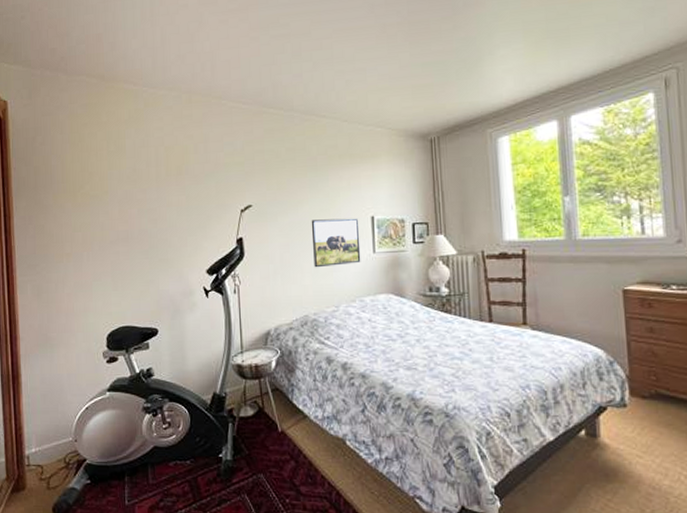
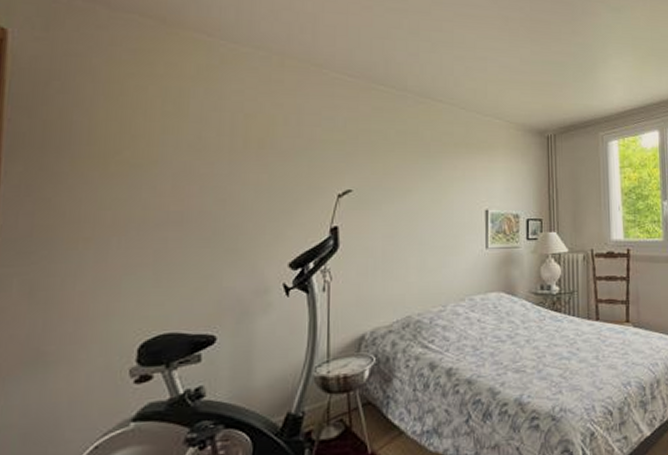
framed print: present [311,218,361,268] -> none [420,210,473,263]

